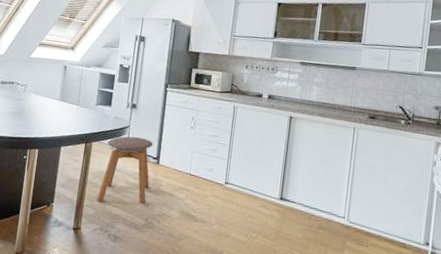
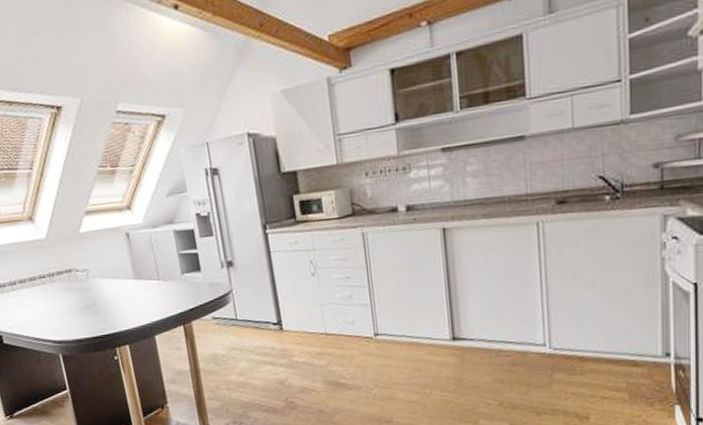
stool: present [96,136,153,204] -> none [210,301,279,393]

